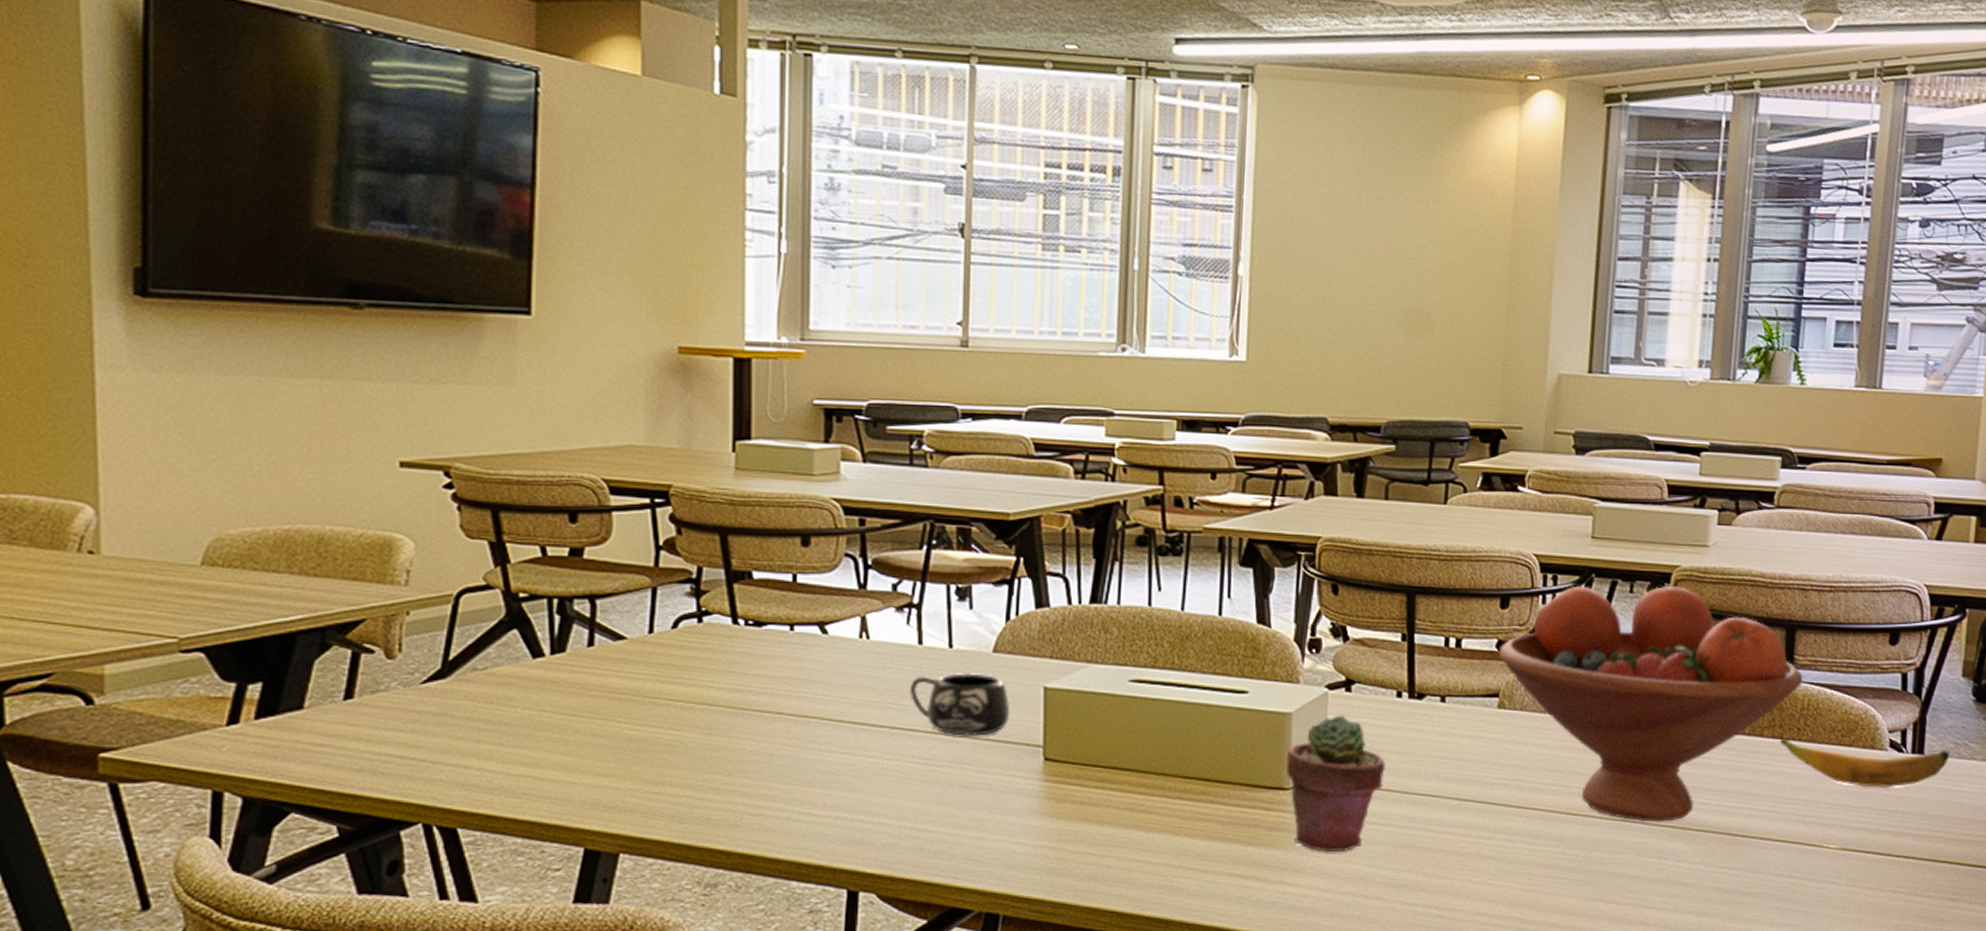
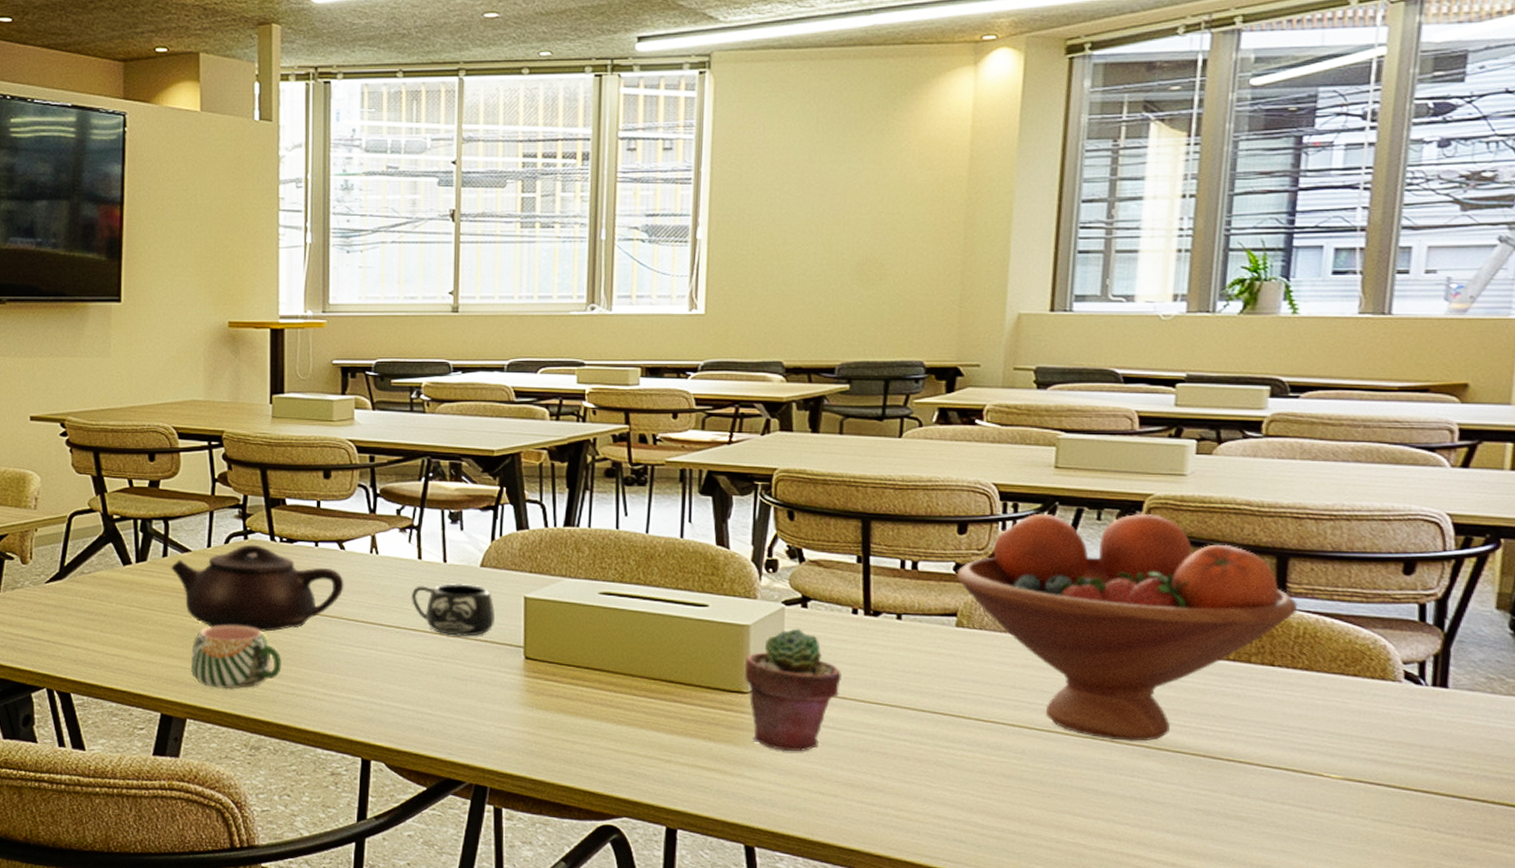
teapot: none [599,629,827,739] -> present [171,544,344,632]
mug: none [625,731,746,813] -> present [190,625,282,690]
banana: present [1779,738,1950,788] -> none [1269,665,1482,720]

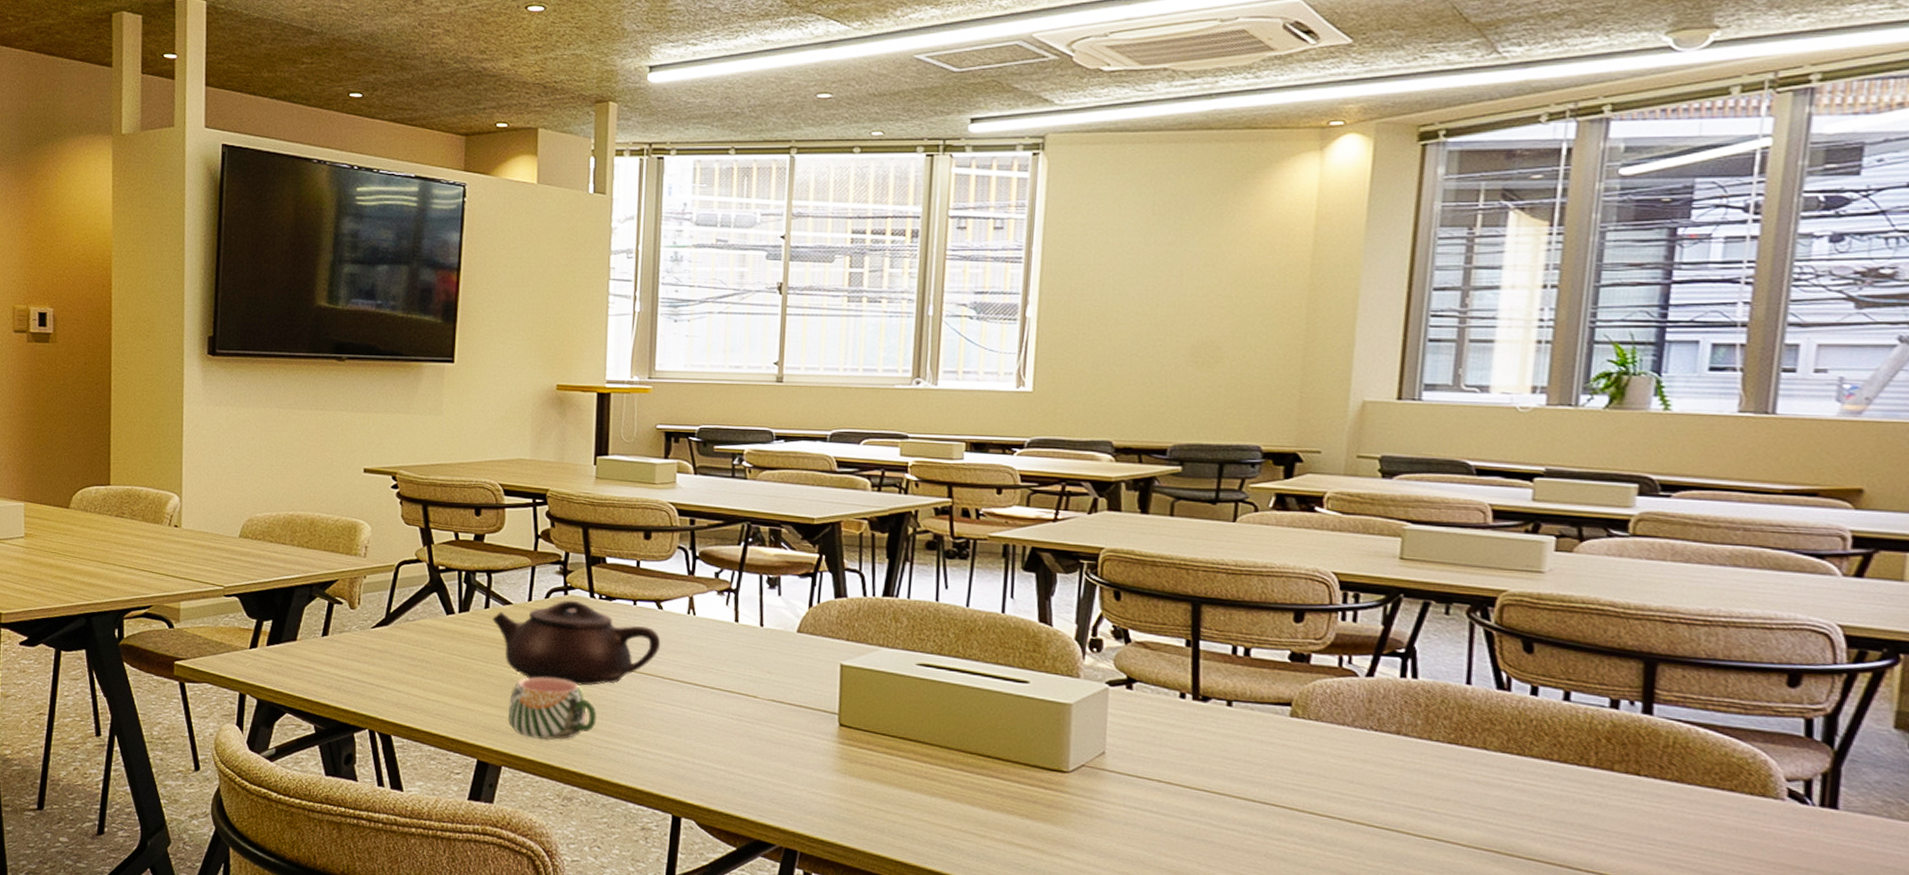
mug: present [411,582,495,636] -> none [726,647,810,701]
potted succulent: present [744,628,843,752] -> none [1065,709,1168,835]
fruit bowl: present [956,513,1297,742] -> none [1291,605,1667,847]

